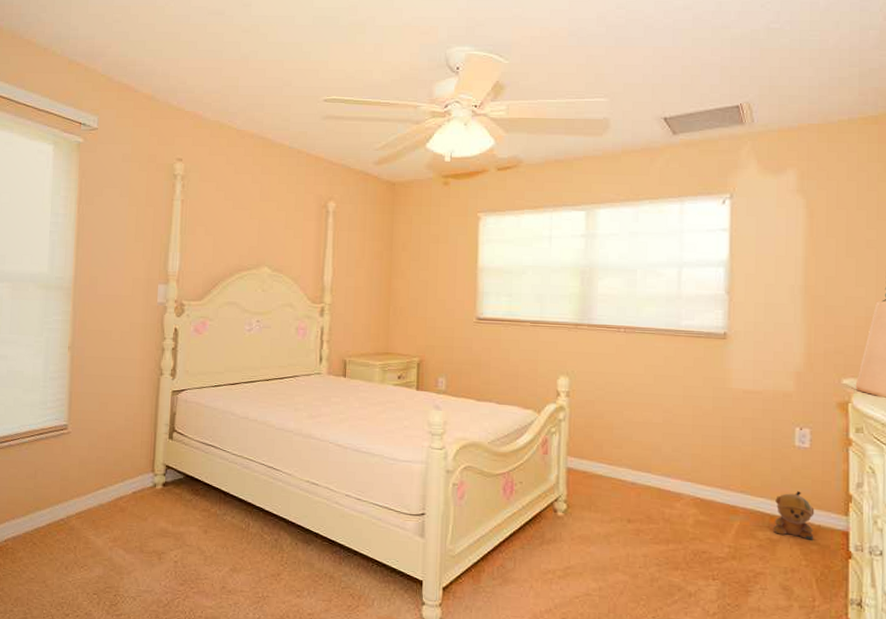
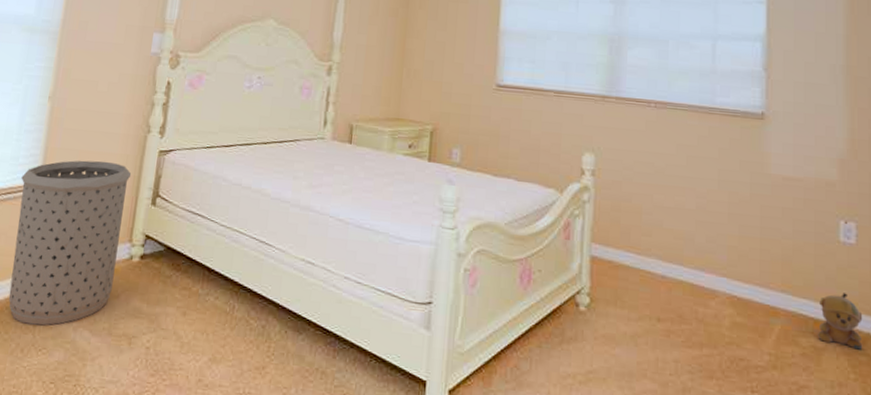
laundry basket: none [50,402,149,547] -> present [8,160,132,326]

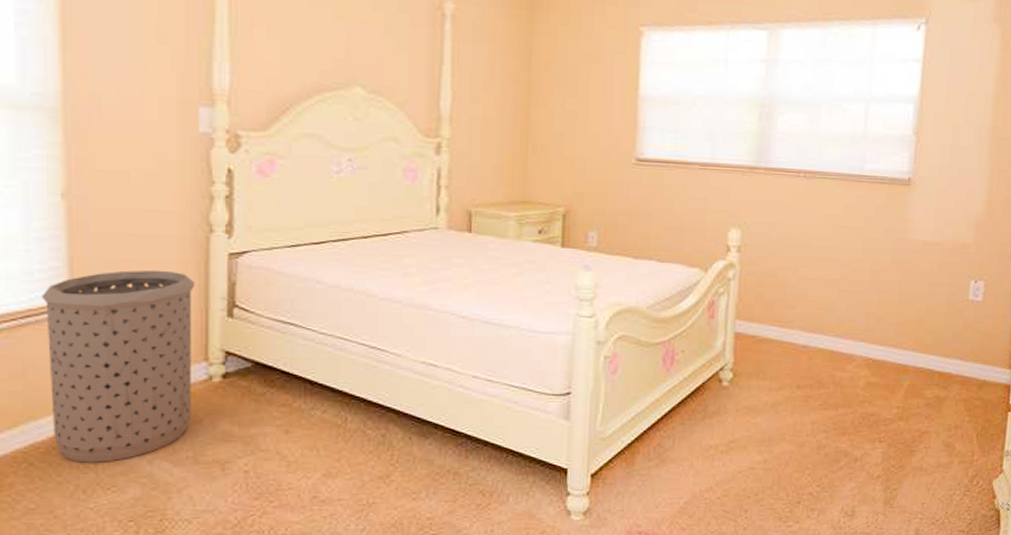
stuffed bear: present [817,293,863,350] -> none [940,347,982,395]

